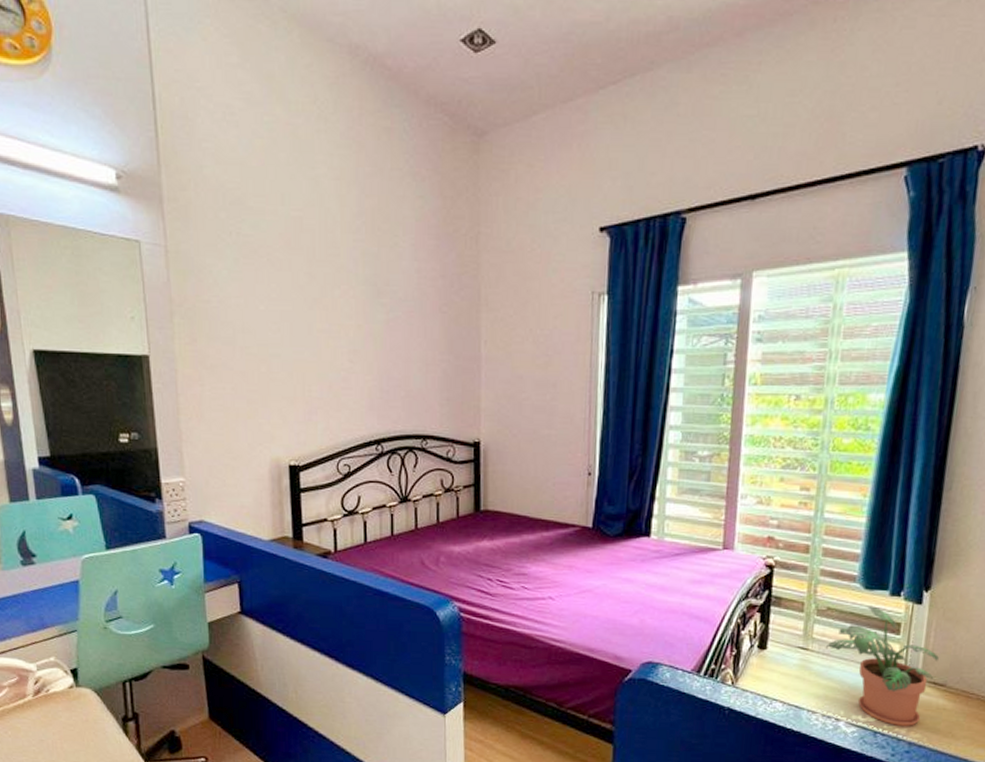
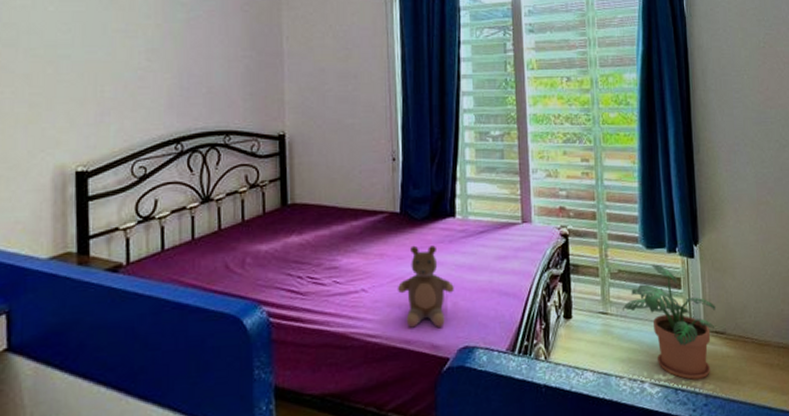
teddy bear: none [584,561,643,641] -> present [397,245,454,328]

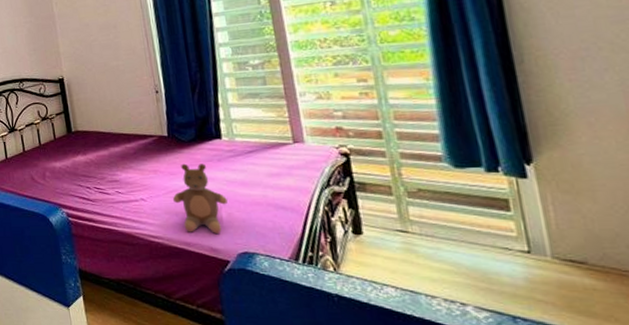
potted plant: present [622,264,716,380] -> none [426,184,569,310]

